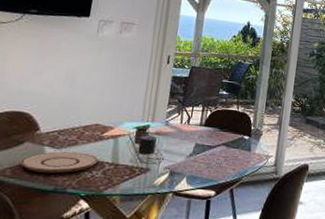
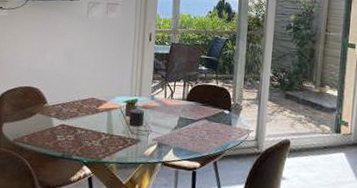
plate: present [20,151,99,174] -> none [34,122,96,142]

